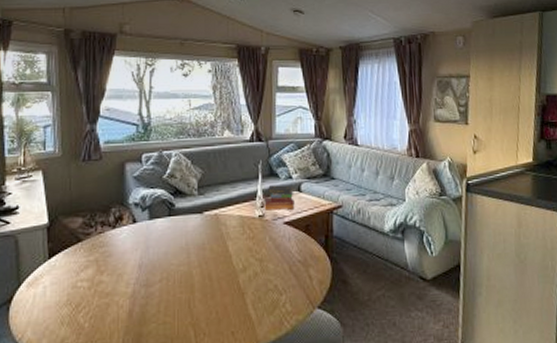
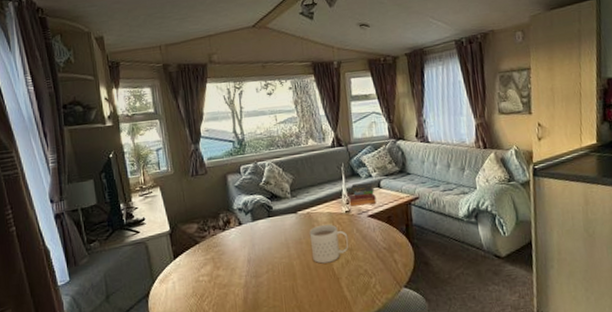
mug: none [215,228,260,275] -> present [309,224,350,264]

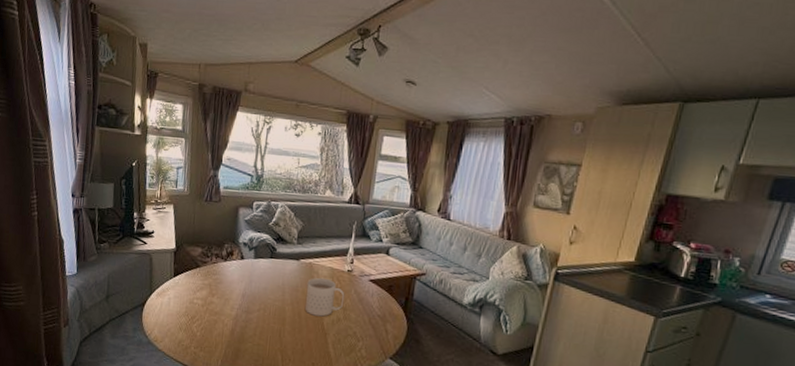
books: present [347,182,377,207] -> none [352,245,383,270]

